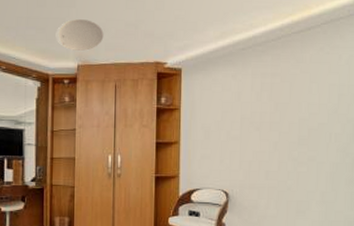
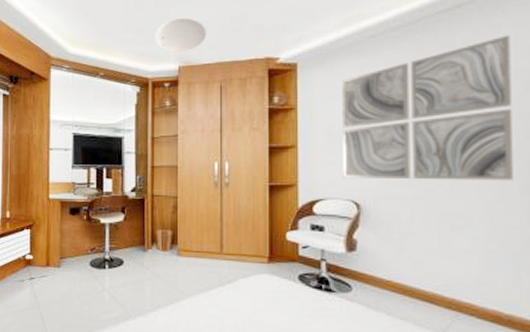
wall art: none [216,56,345,174] -> present [342,35,513,181]

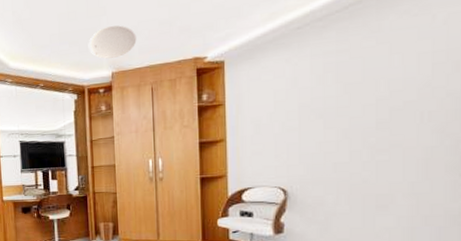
wall art: present [342,35,513,181] -> none [269,15,441,167]

